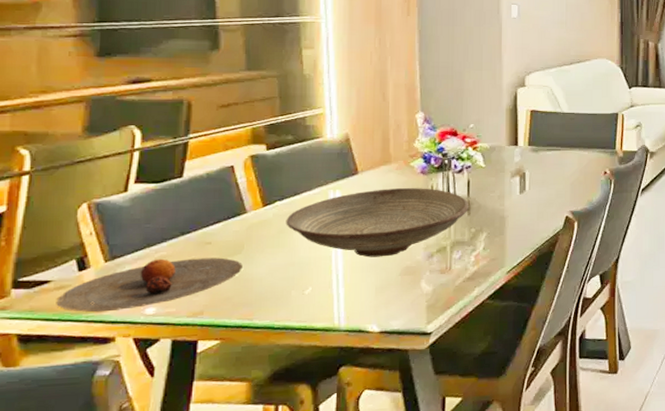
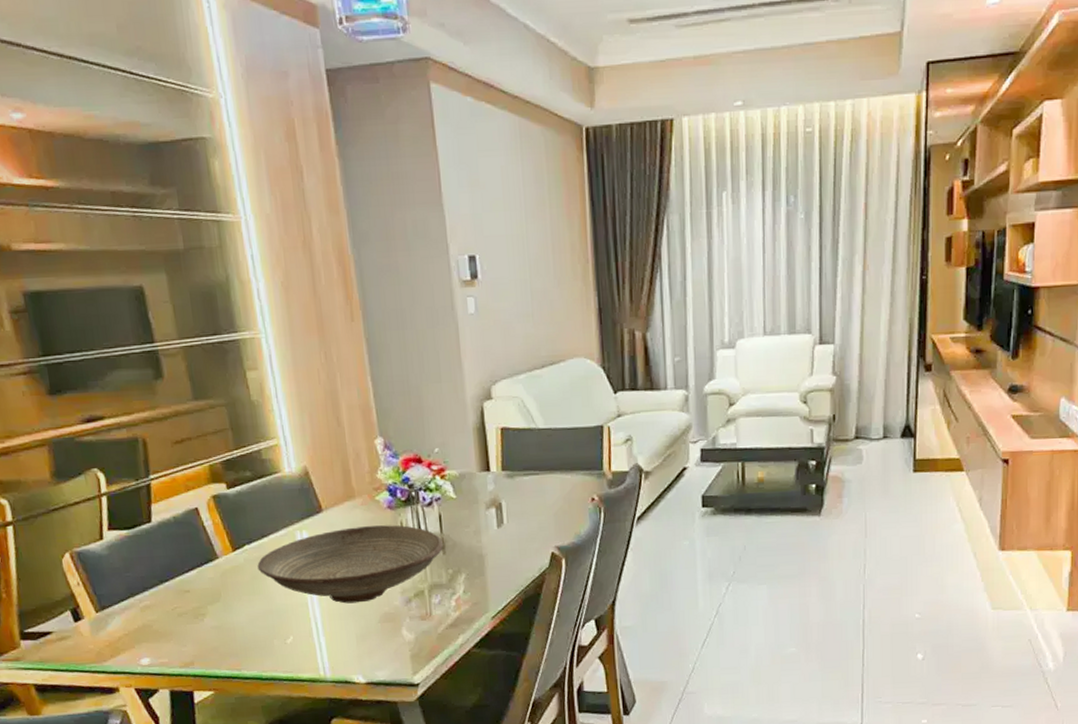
plate: present [56,257,243,313] -> none [61,606,223,663]

